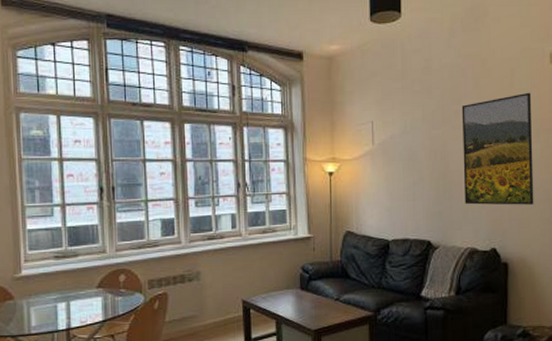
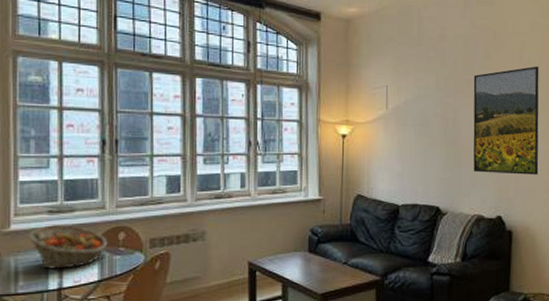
fruit basket: none [37,269,110,311] -> present [28,225,108,269]

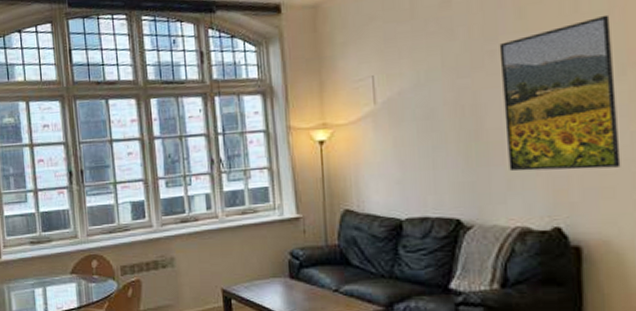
fruit basket: present [28,225,108,269] -> none [15,254,83,296]

